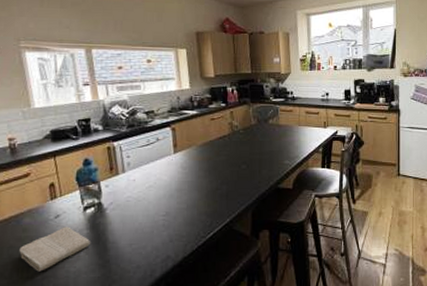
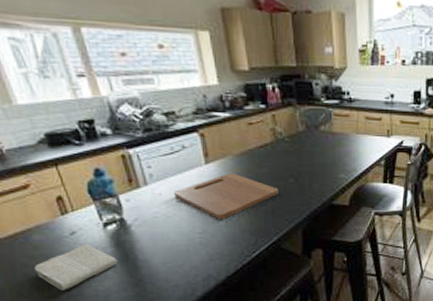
cutting board: none [146,160,234,202] -> present [174,172,280,219]

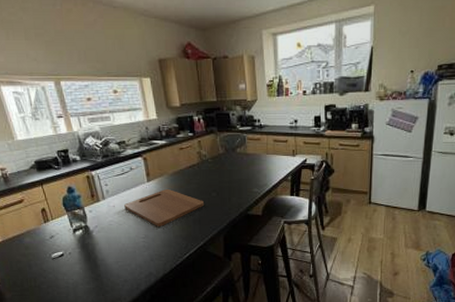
washcloth: present [34,244,117,291] -> none [25,246,83,282]

